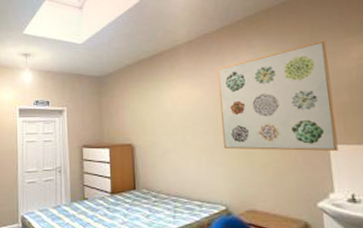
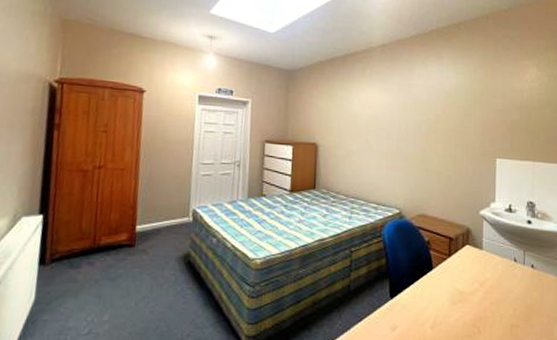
wall art: present [218,40,339,152] -> none [403,60,506,165]

